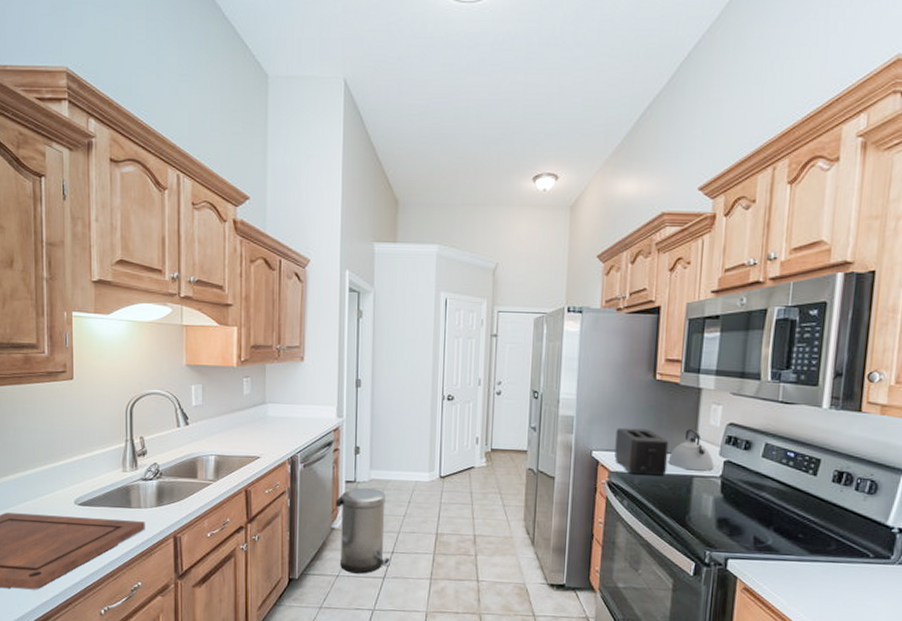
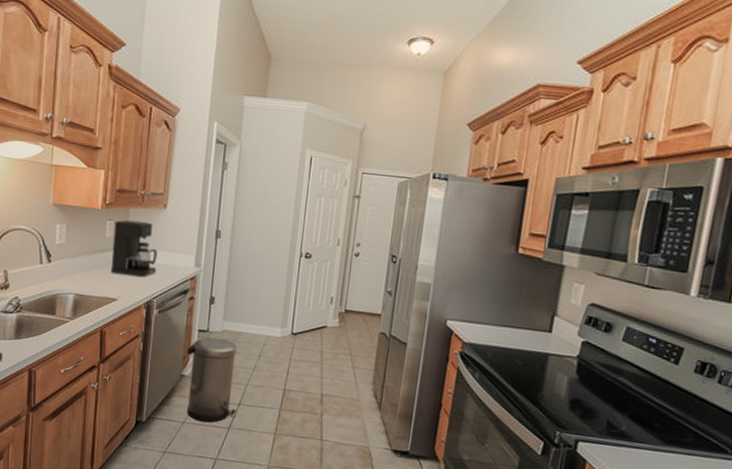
coffee maker: none [251,375,298,433] -> present [110,219,158,278]
toaster: present [614,427,669,477] -> none [469,299,527,352]
kettle: present [668,429,715,471] -> none [524,306,572,351]

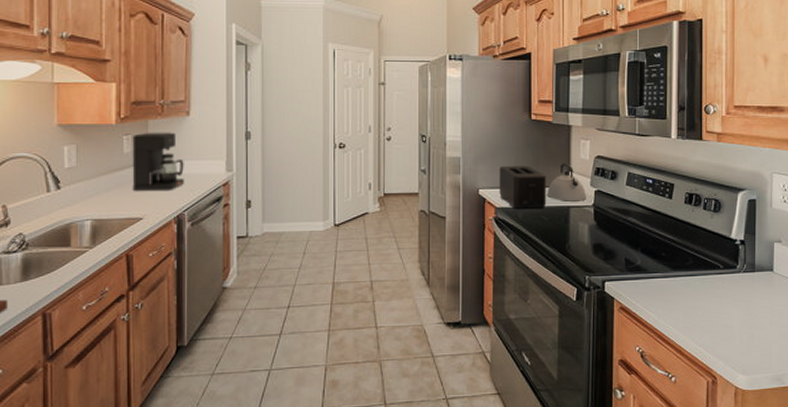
pedal bin: present [186,337,238,423] -> none [226,242,288,333]
toaster: none [469,299,527,352] -> present [499,165,547,210]
kettle: none [524,306,572,351] -> present [547,164,587,202]

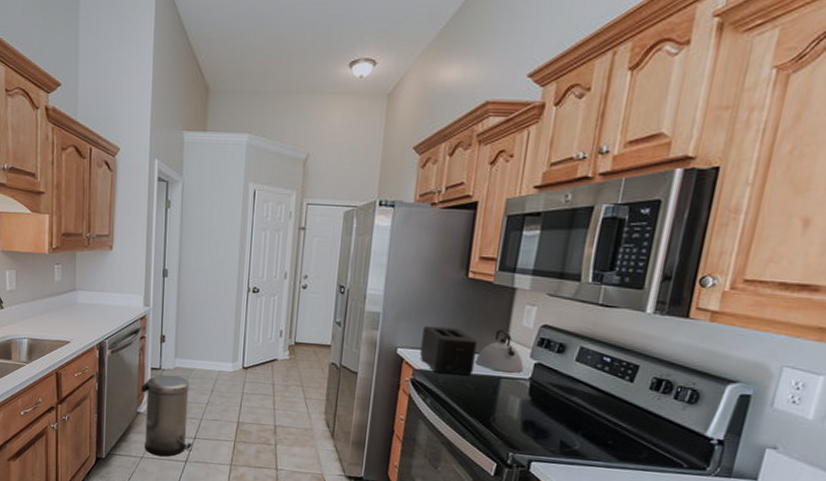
coffee maker: present [132,132,184,192] -> none [61,263,106,320]
pedal bin: none [226,242,288,333] -> present [141,375,194,457]

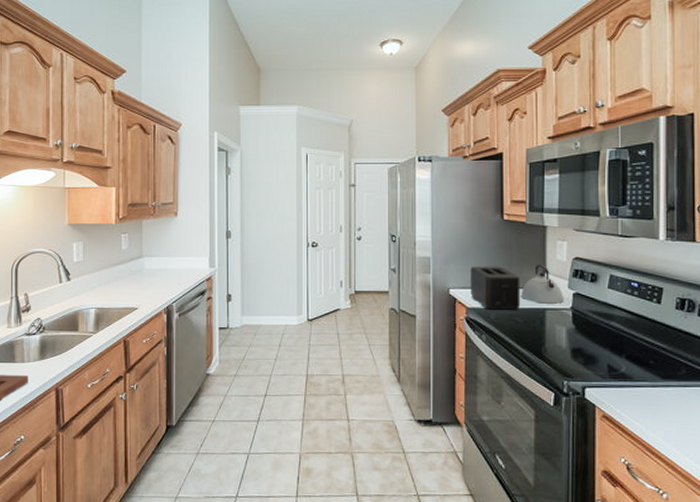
pedal bin: present [141,375,194,457] -> none [210,334,265,418]

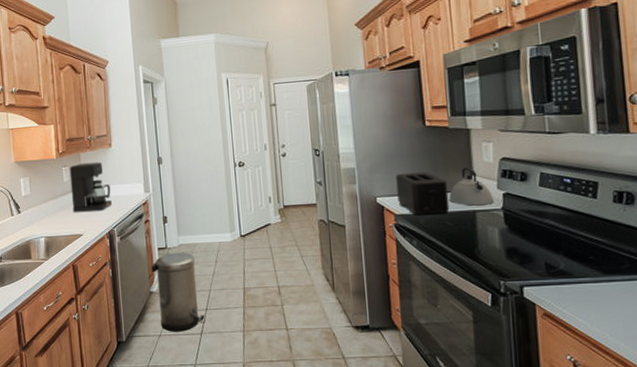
coffee maker: none [129,231,173,285] -> present [69,162,112,213]
pedal bin: none [210,334,265,418] -> present [151,253,206,332]

